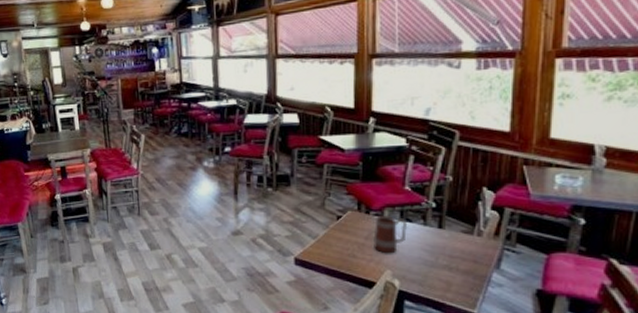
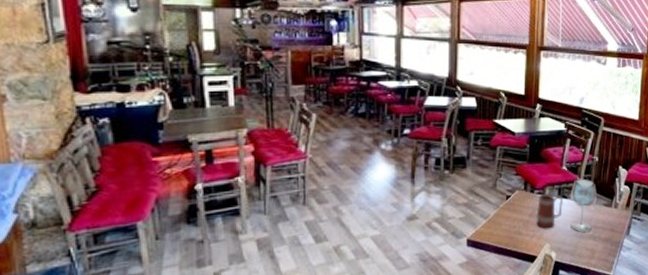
wine glass: none [416,201,453,261] -> present [570,179,598,232]

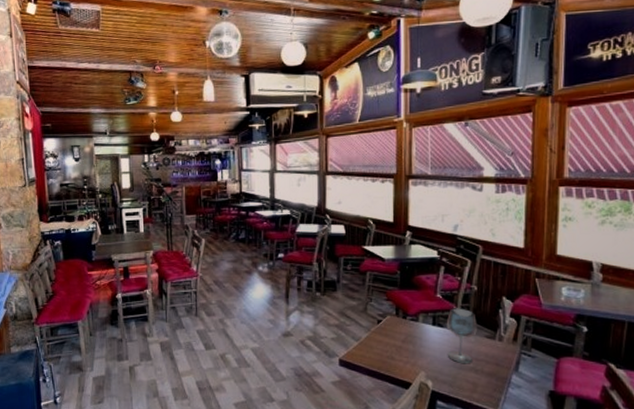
beer mug: present [536,194,564,229] -> none [409,321,440,357]

